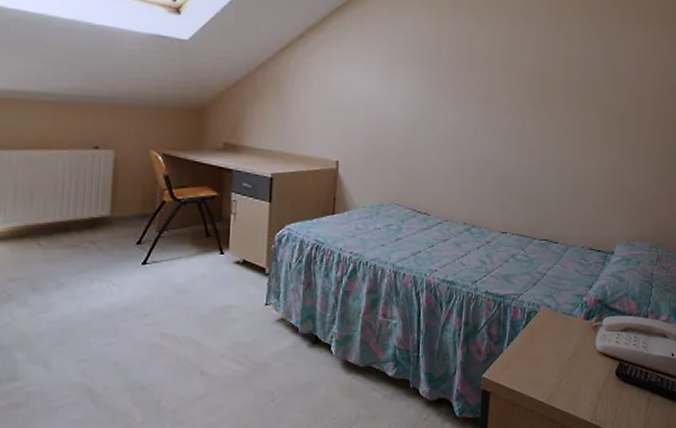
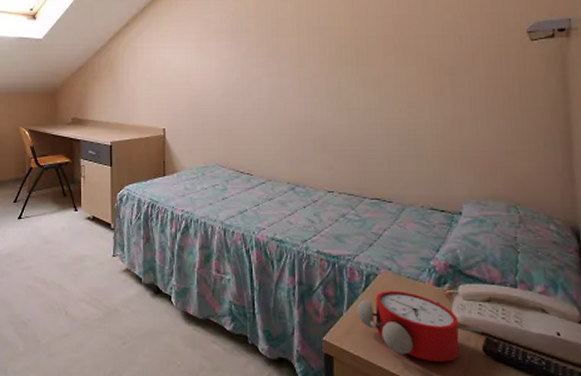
alarm clock: none [515,326,617,388] -> present [357,291,482,362]

